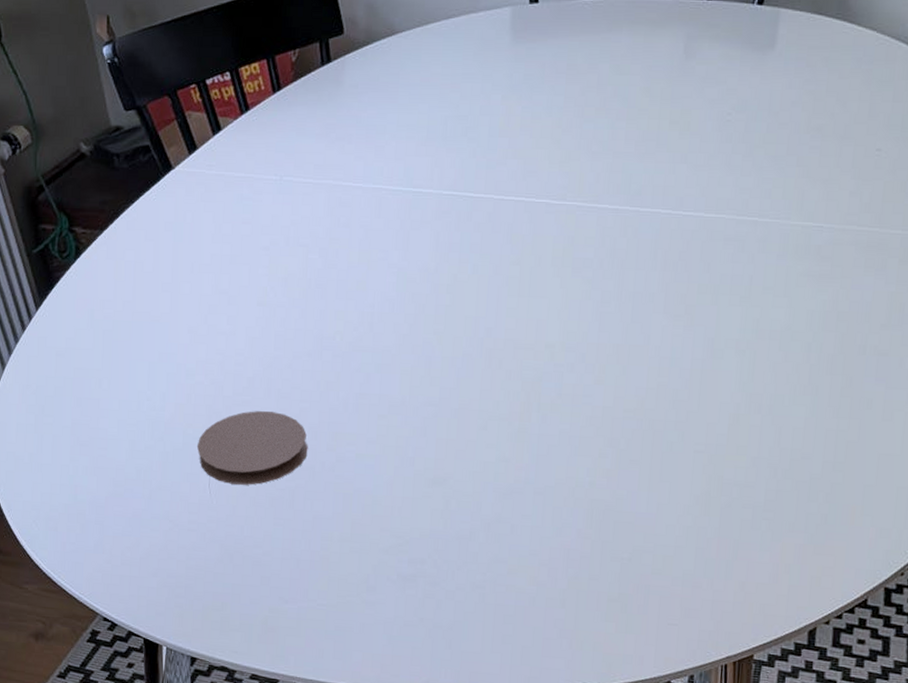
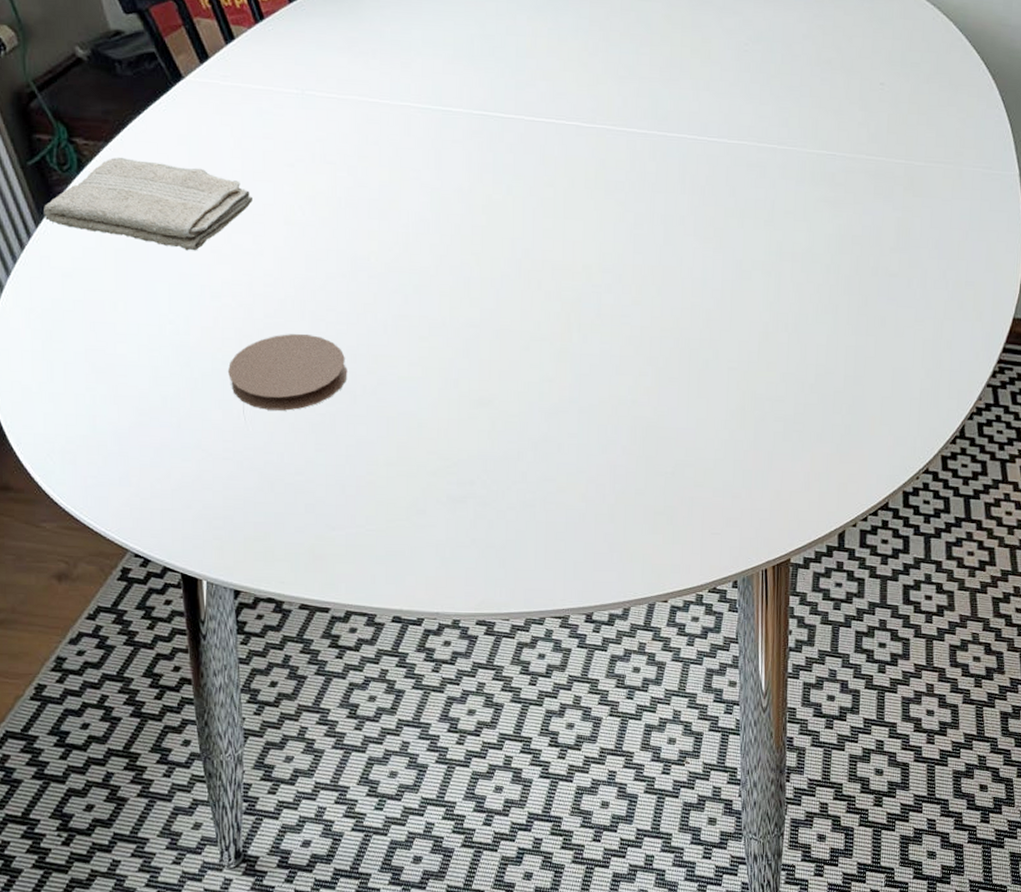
washcloth: none [44,243,229,332] -> present [44,156,252,251]

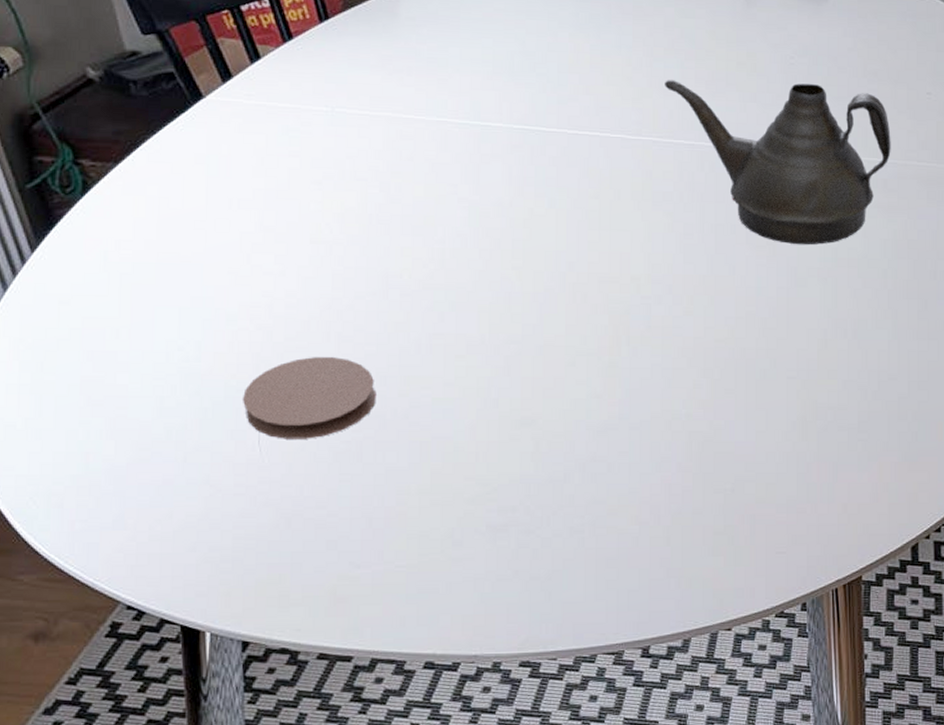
washcloth: present [44,156,252,251] -> none [41,177,275,273]
teapot: none [620,66,842,238] -> present [665,80,891,245]

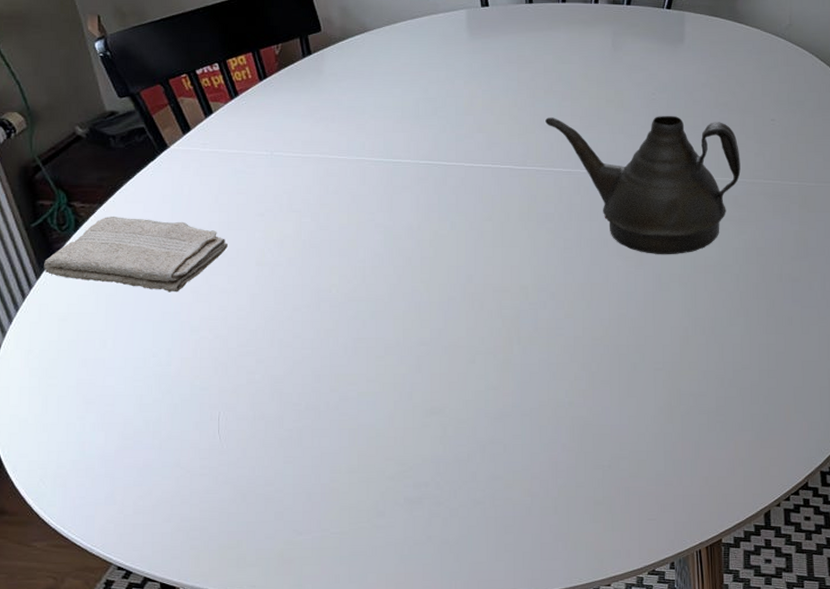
washcloth: none [41,177,275,273] -> present [44,216,228,293]
coaster: present [242,357,377,439] -> none [204,360,312,429]

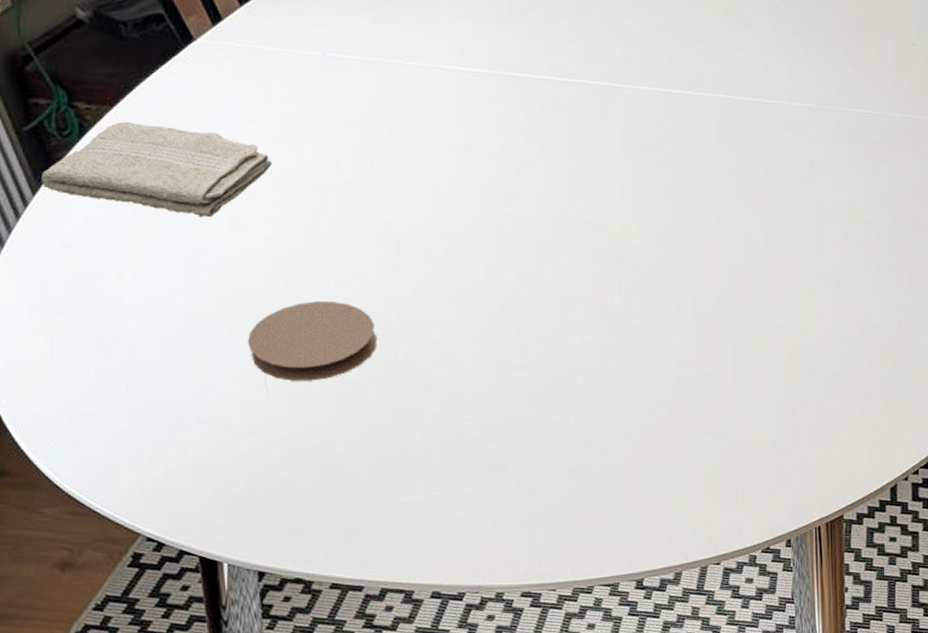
coaster: none [204,360,312,429] -> present [247,301,377,381]
teapot: present [545,116,741,255] -> none [653,27,876,196]

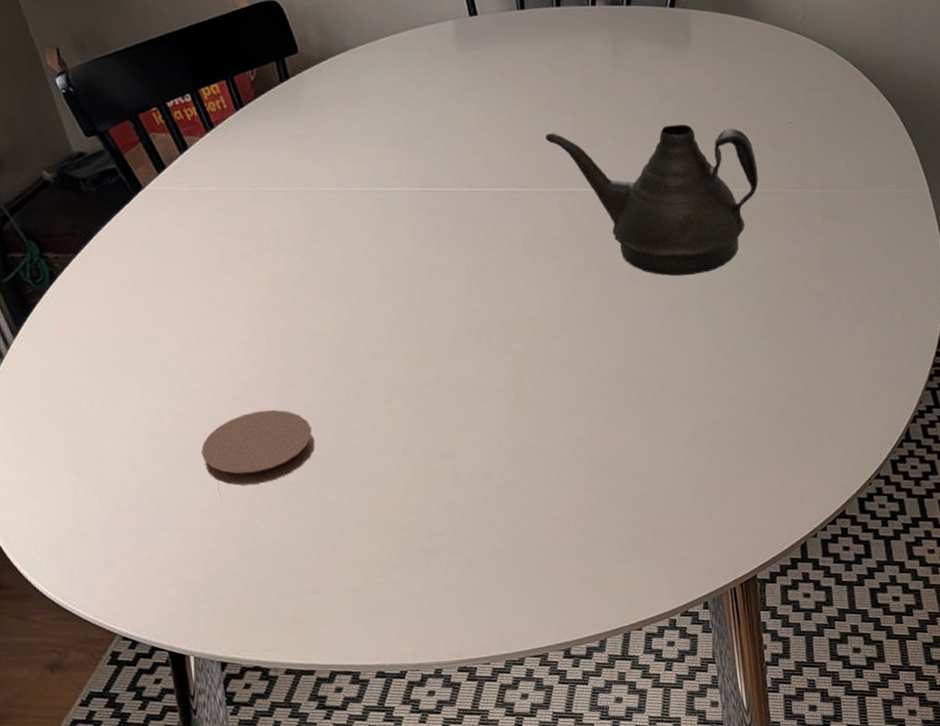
washcloth: present [42,121,271,218] -> none [20,265,214,345]
teapot: none [653,27,876,196] -> present [545,124,758,276]

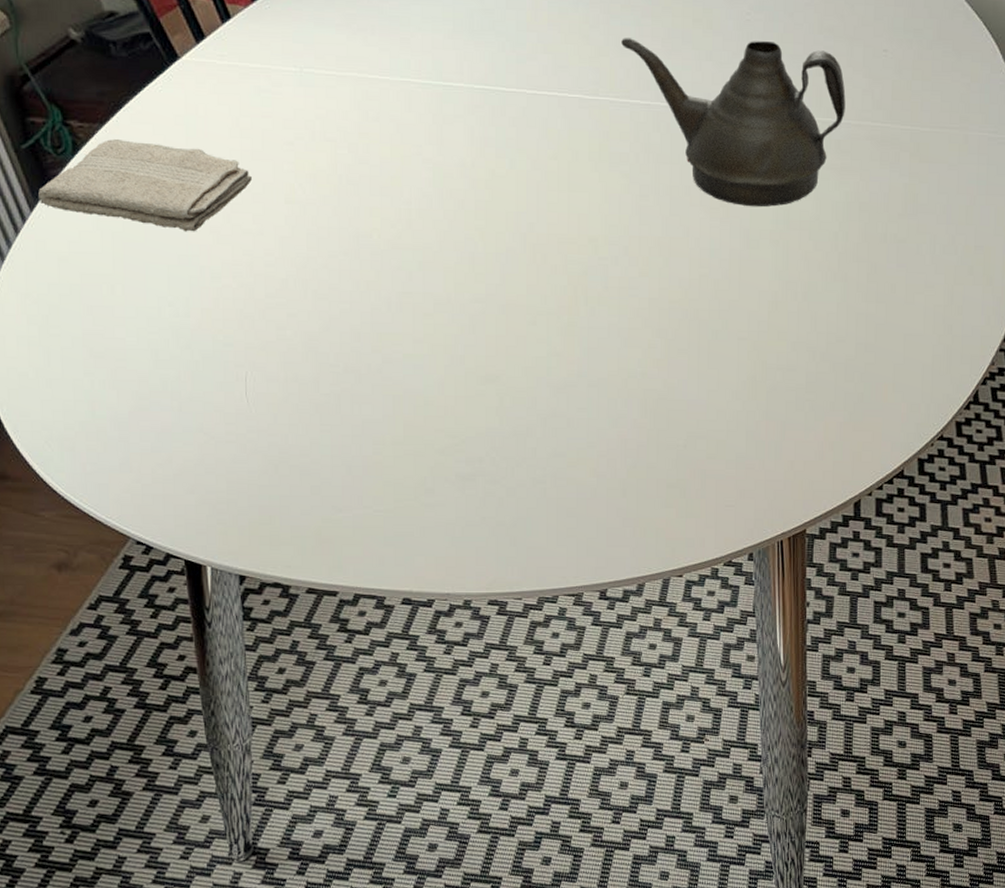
washcloth: none [20,265,214,345] -> present [38,138,252,232]
coaster: present [201,410,315,485] -> none [229,314,352,392]

